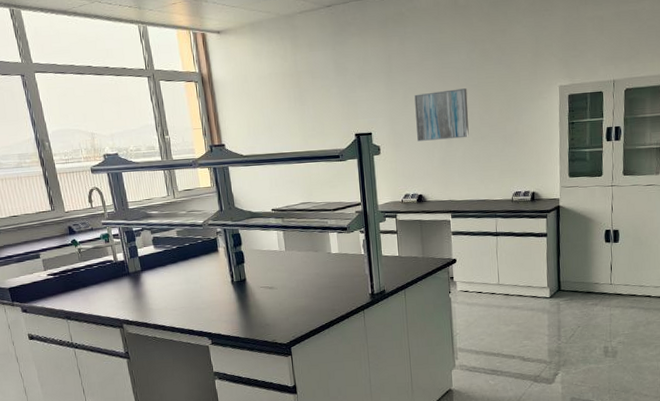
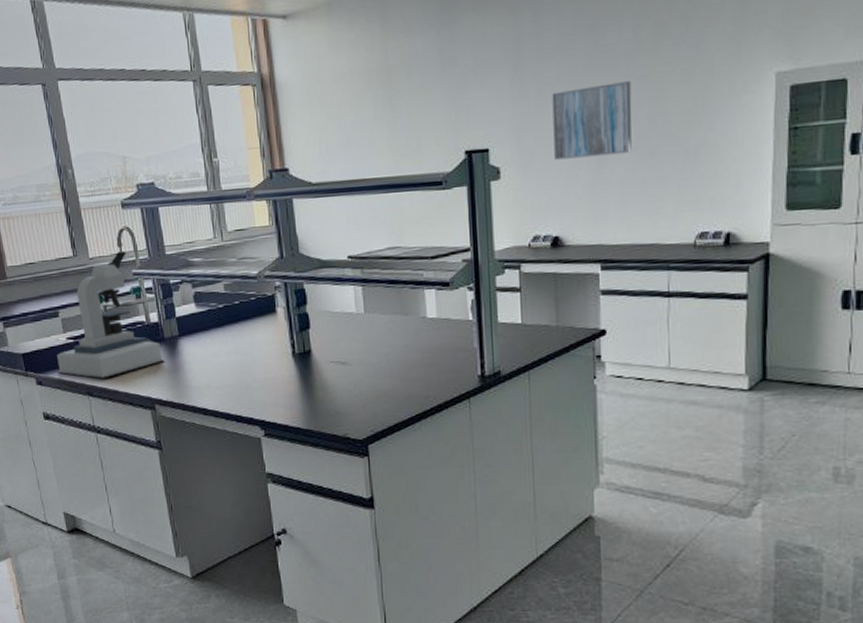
microscope: none [39,205,131,307] -> present [57,250,166,380]

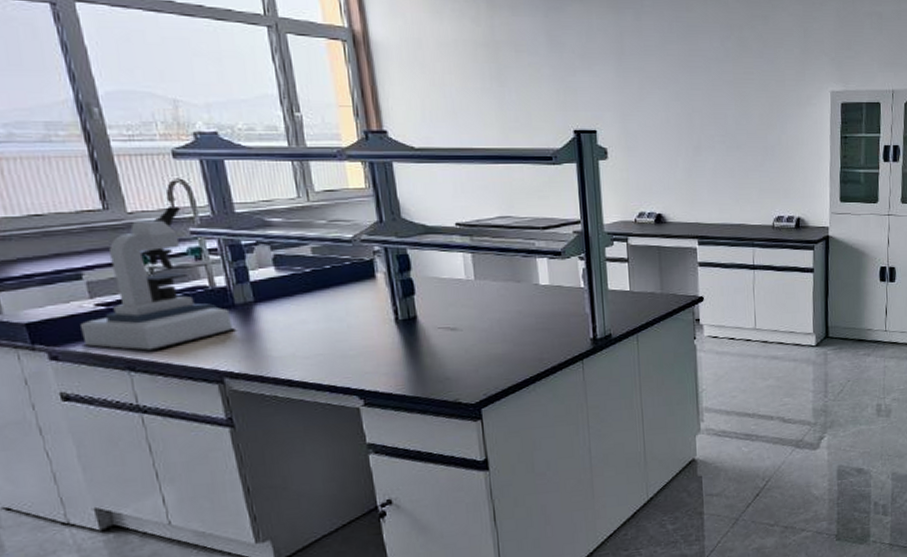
wall art: present [552,81,632,160] -> none [653,84,722,146]

